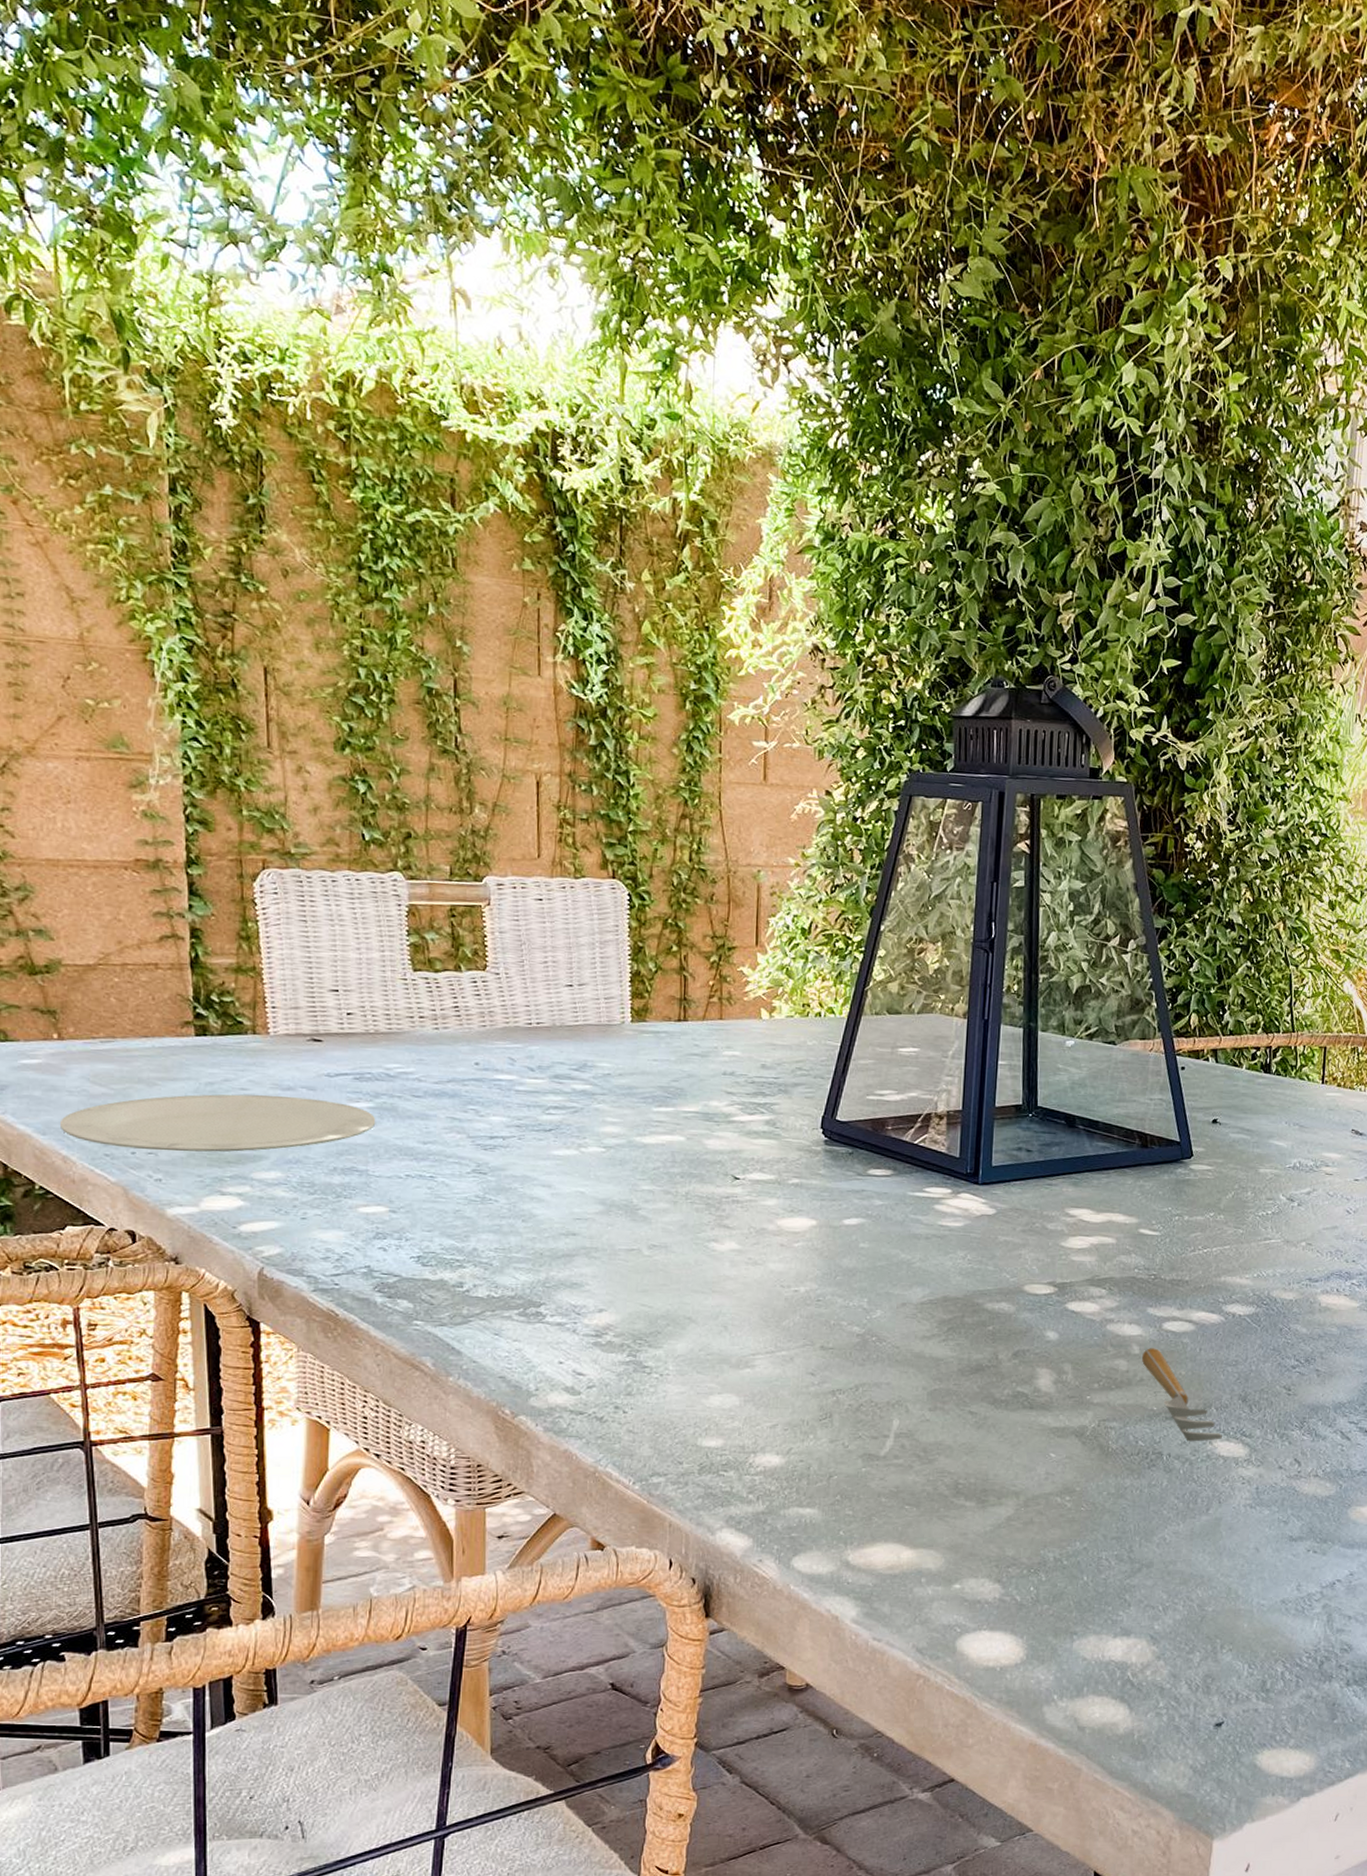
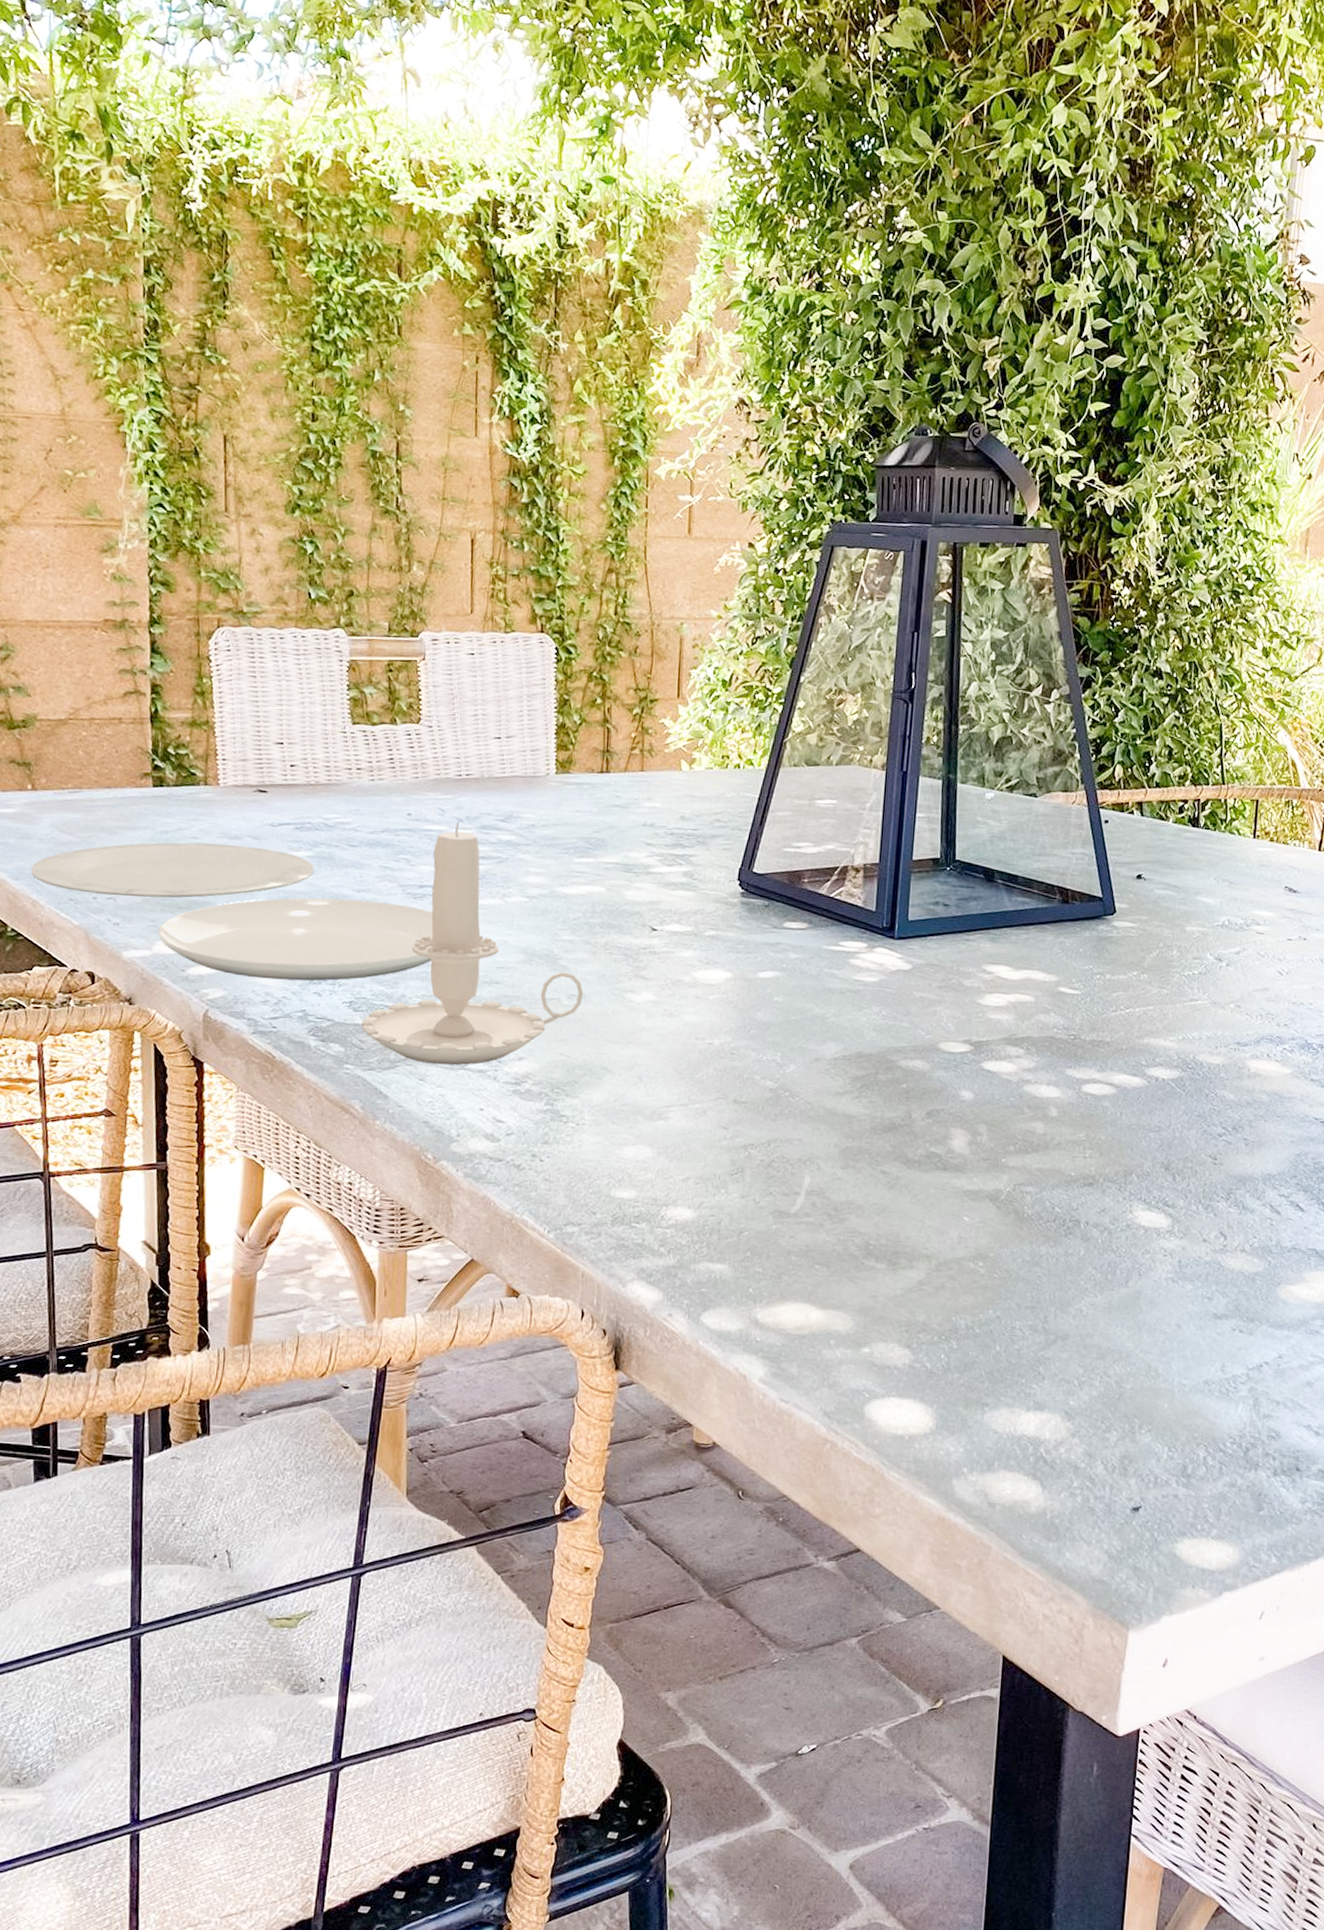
plate: none [205,1150,506,1236] -> present [157,898,433,981]
candle: none [430,1070,665,1319] -> present [361,821,584,1066]
fork: present [1142,1348,1222,1442] -> none [1060,1111,1143,1211]

